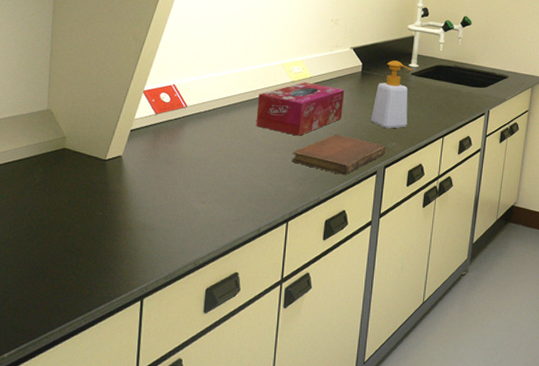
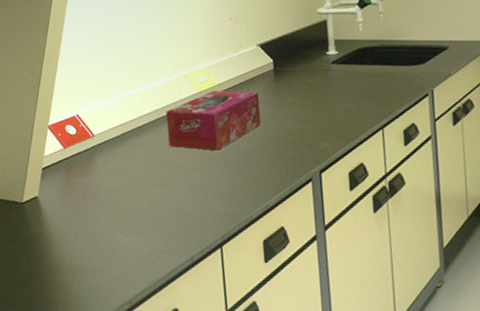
notebook: present [291,134,386,176] -> none [213,142,319,188]
soap bottle: present [371,60,414,129] -> none [293,50,337,129]

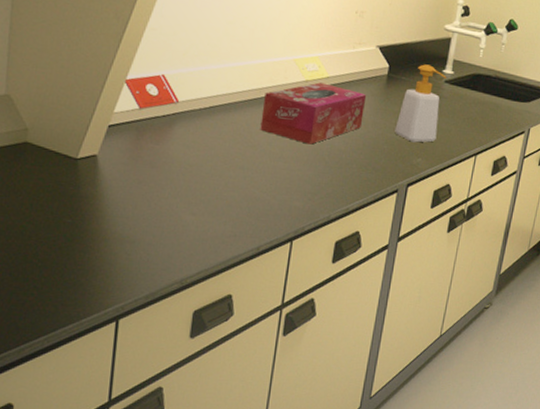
soap bottle: none [293,50,337,129] -> present [395,64,448,143]

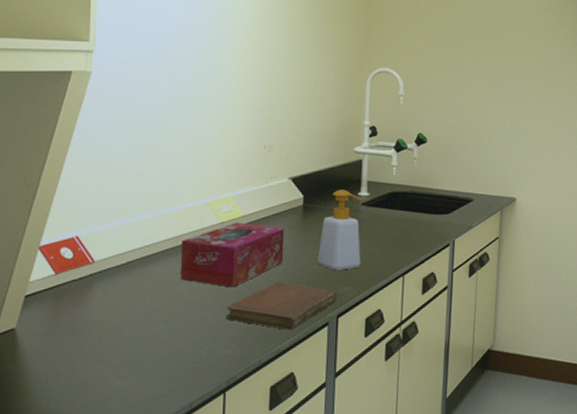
notebook: none [300,144,411,193] -> present [225,281,338,331]

